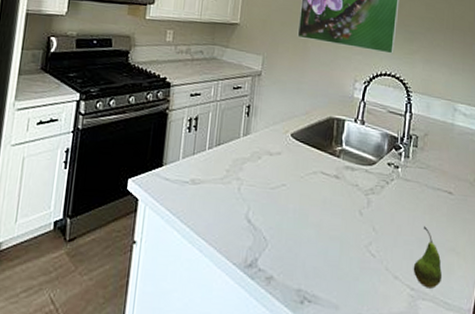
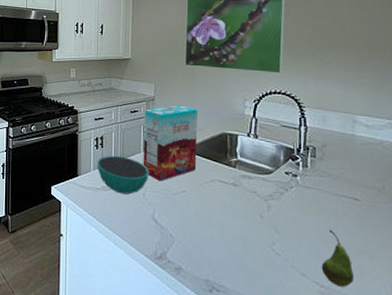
bowl: none [187,140,248,189] -> present [97,155,149,195]
cereal box: none [241,83,306,173] -> present [143,105,198,181]

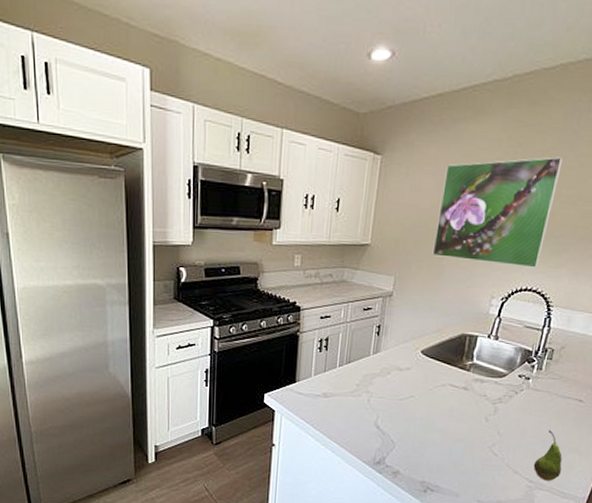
bowl: present [97,155,149,195] -> none [319,359,377,401]
cereal box: present [143,105,198,181] -> none [371,302,439,386]

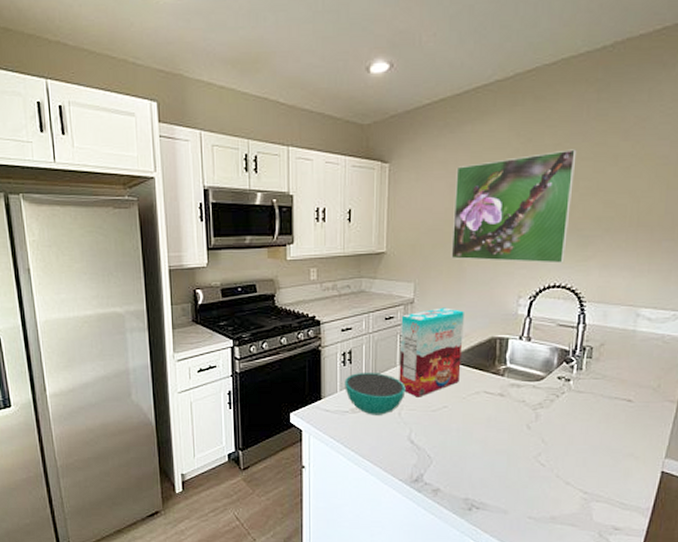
bowl: none [319,359,377,401] -> present [345,372,406,415]
cereal box: none [371,302,439,386] -> present [399,307,464,397]
fruit: present [533,430,563,481] -> none [586,435,618,491]

